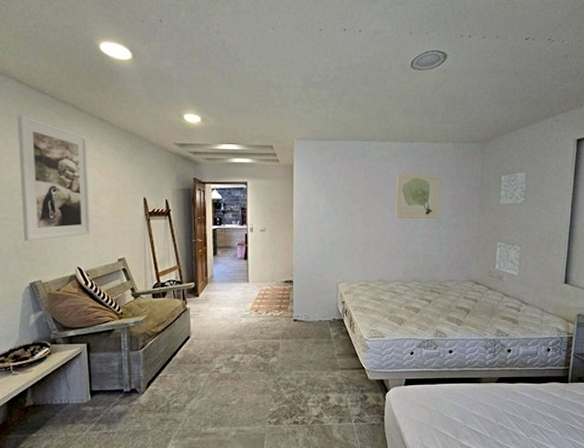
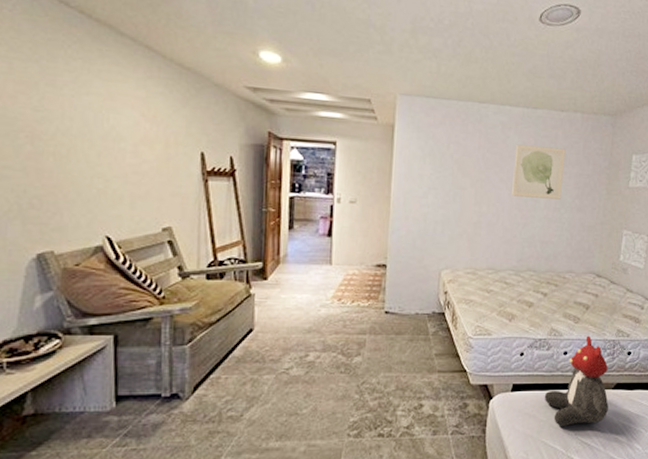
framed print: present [17,115,90,241] -> none [28,31,128,199]
teddy bear: none [434,336,493,415] -> present [544,335,609,426]

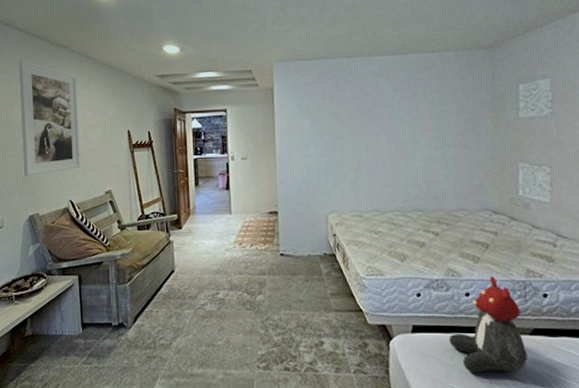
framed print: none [28,31,128,199] -> present [18,60,80,176]
wall art: present [512,144,566,200] -> none [388,88,443,140]

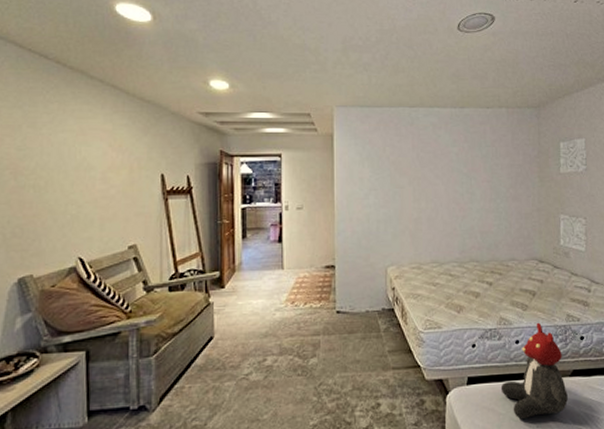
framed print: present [18,60,80,176] -> none [13,82,97,228]

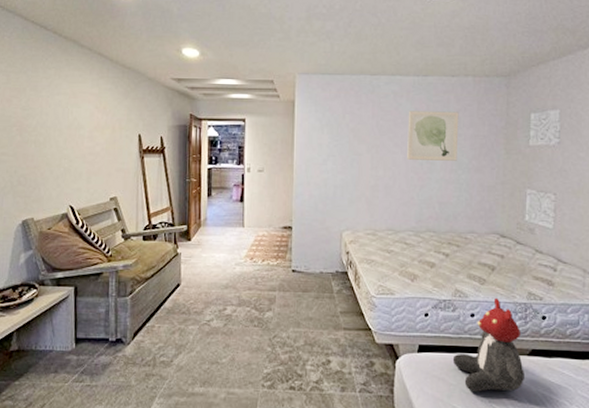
wall art: none [447,142,496,191] -> present [407,111,459,161]

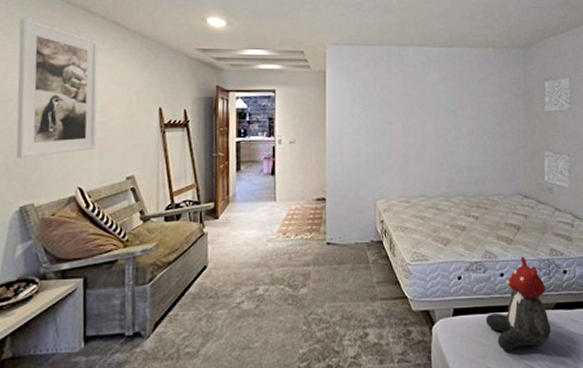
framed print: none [19,51,86,177] -> present [16,18,98,158]
wall art: present [407,111,459,161] -> none [435,80,483,127]

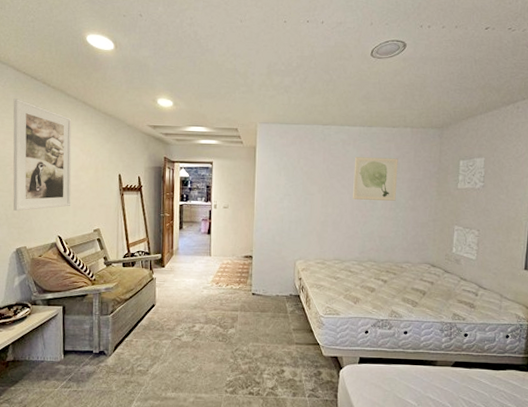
wall art: none [435,80,483,127] -> present [353,157,398,201]
teddy bear: present [485,256,551,350] -> none [388,318,448,397]

